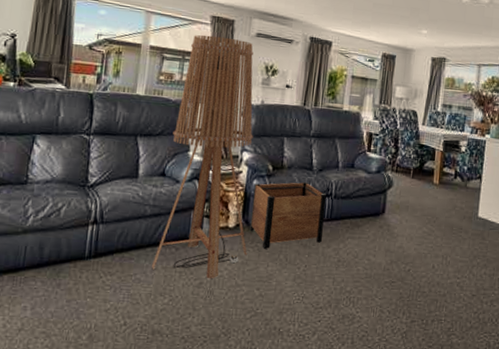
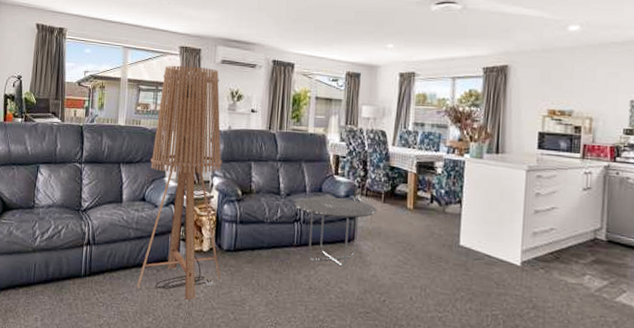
planter: present [249,181,326,250] -> none [222,206,295,274]
side table: none [326,172,406,239] -> present [294,196,378,267]

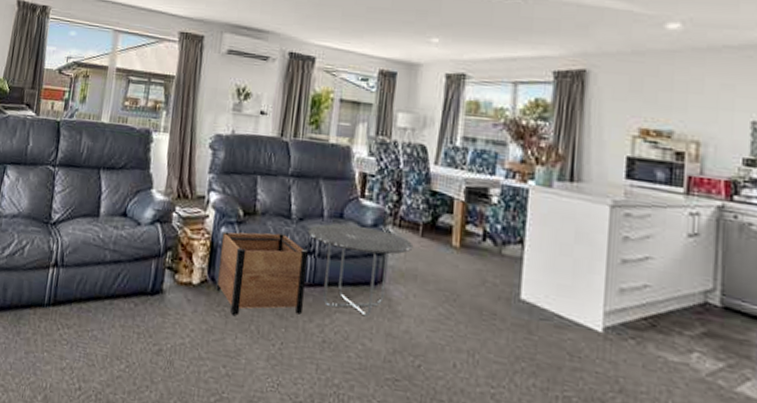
floor lamp: present [137,65,222,300] -> none [109,53,224,346]
planter: none [222,206,295,274] -> present [216,231,308,317]

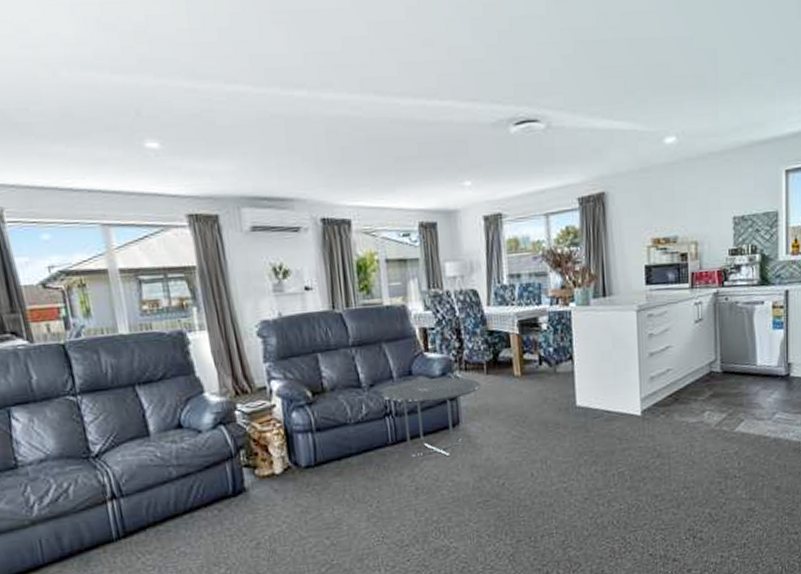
planter: present [216,231,308,317] -> none [294,402,391,492]

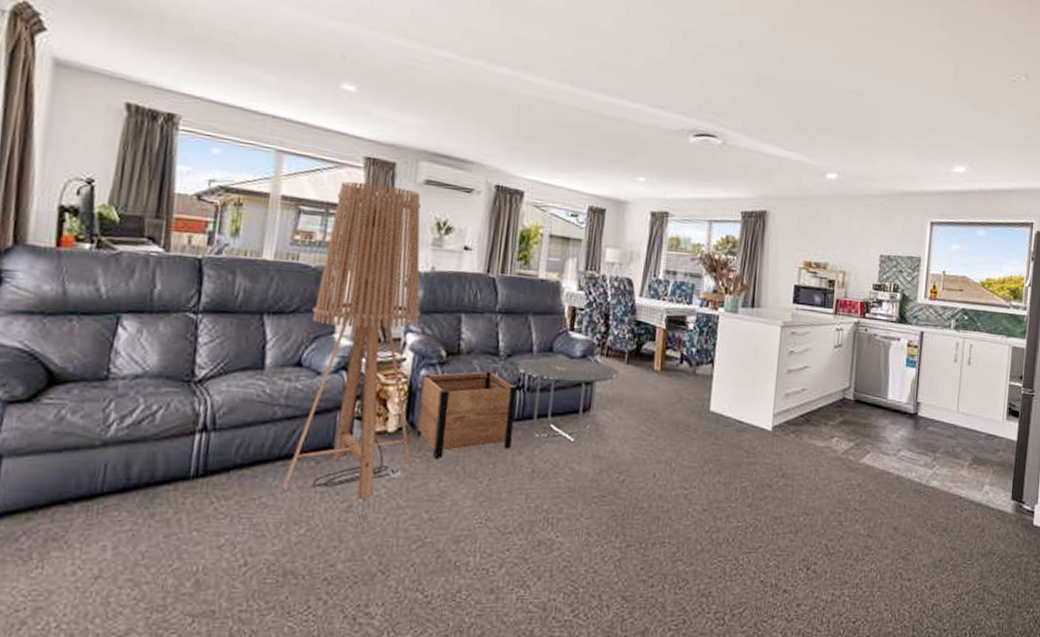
floor lamp: none [171,239,305,539] -> present [283,181,421,499]
planter: none [294,402,391,492] -> present [416,370,517,460]

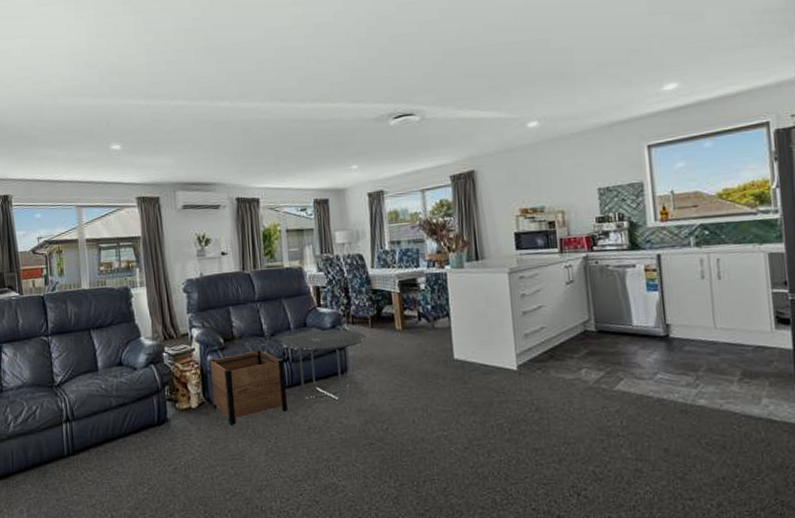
floor lamp: present [283,181,421,499] -> none [122,215,215,462]

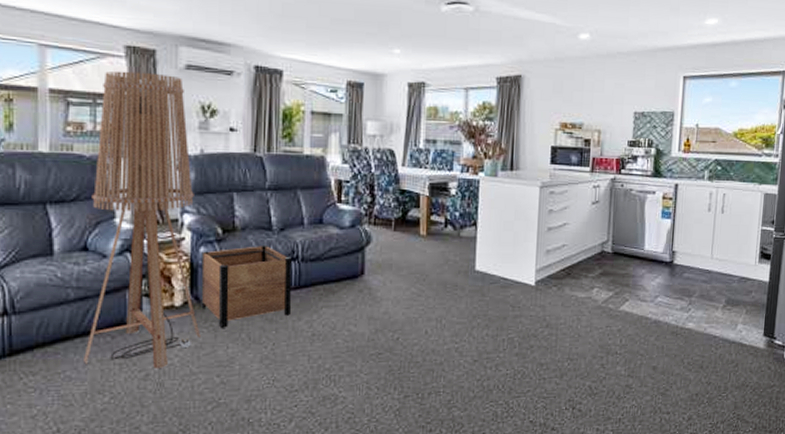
floor lamp: none [122,215,215,462] -> present [84,70,201,368]
side table: present [280,329,367,401] -> none [290,229,388,307]

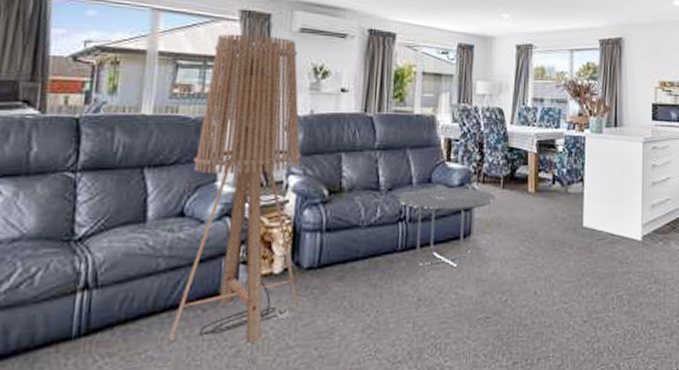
planter: present [201,244,292,329] -> none [302,205,399,297]
side table: none [290,229,388,307] -> present [398,188,496,268]

